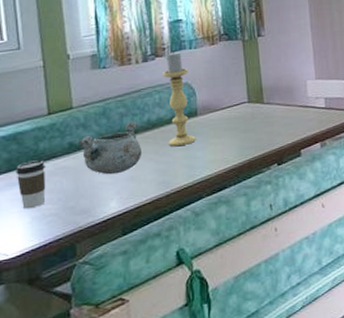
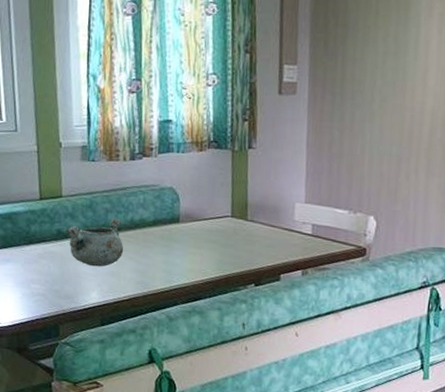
coffee cup: present [16,160,46,208] -> none [10,241,36,285]
candle holder: present [163,52,196,147] -> none [149,153,176,250]

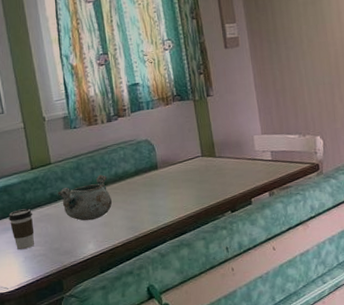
coffee cup: none [10,241,36,285] -> present [8,208,34,249]

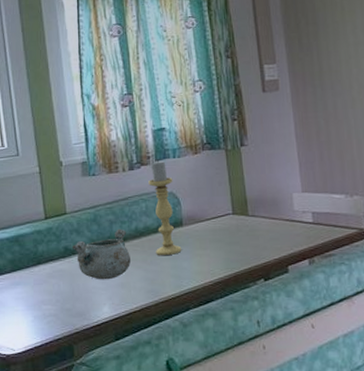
coffee cup: present [8,208,34,249] -> none [19,262,46,307]
candle holder: none [125,112,158,197] -> present [148,160,182,256]

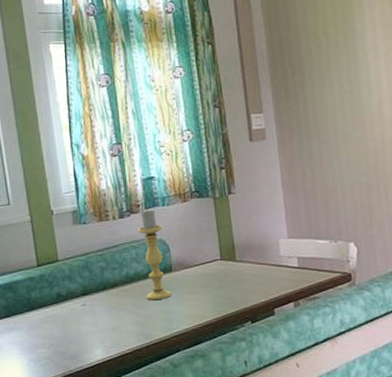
decorative bowl: present [72,228,130,280] -> none [65,275,122,325]

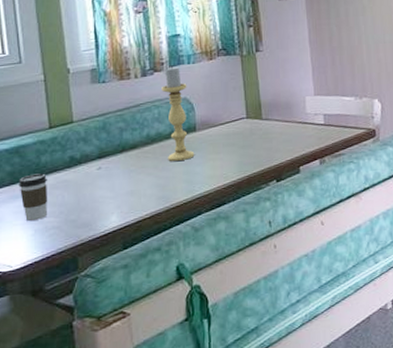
coffee cup: none [13,308,39,351] -> present [19,173,48,221]

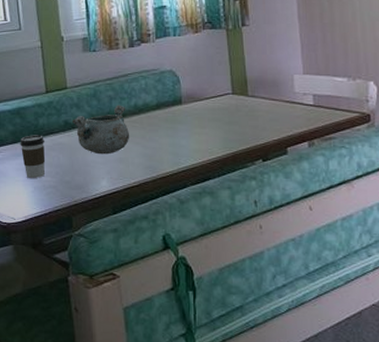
decorative bowl: none [79,136,141,189] -> present [72,105,129,155]
candle holder: present [162,66,195,162] -> none [148,38,181,133]

